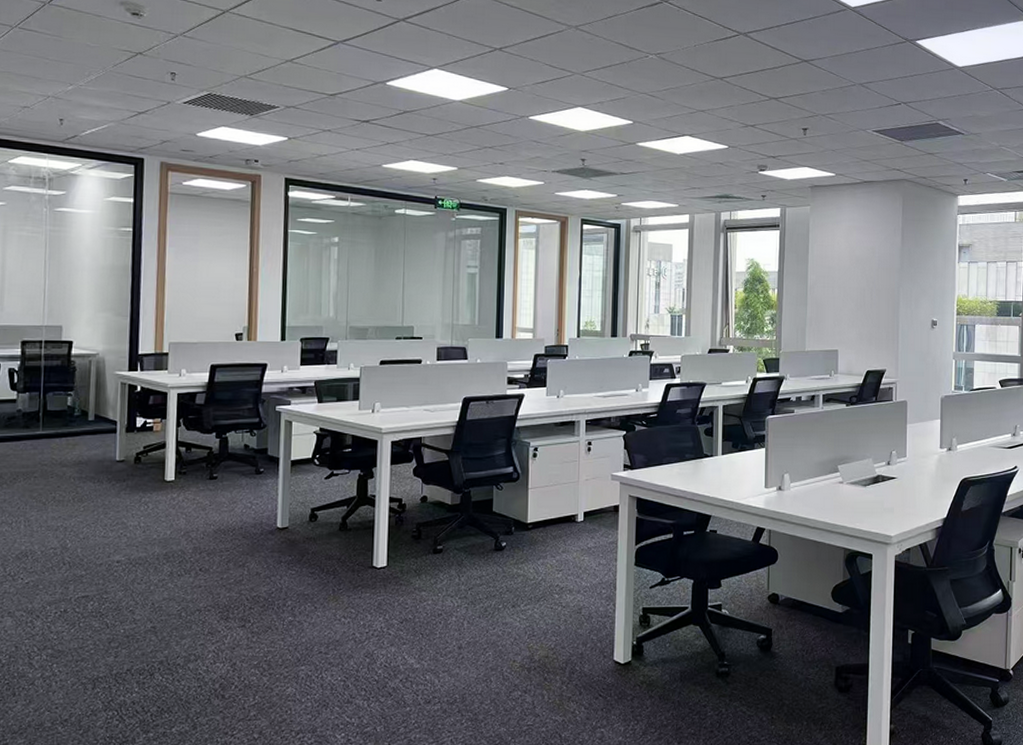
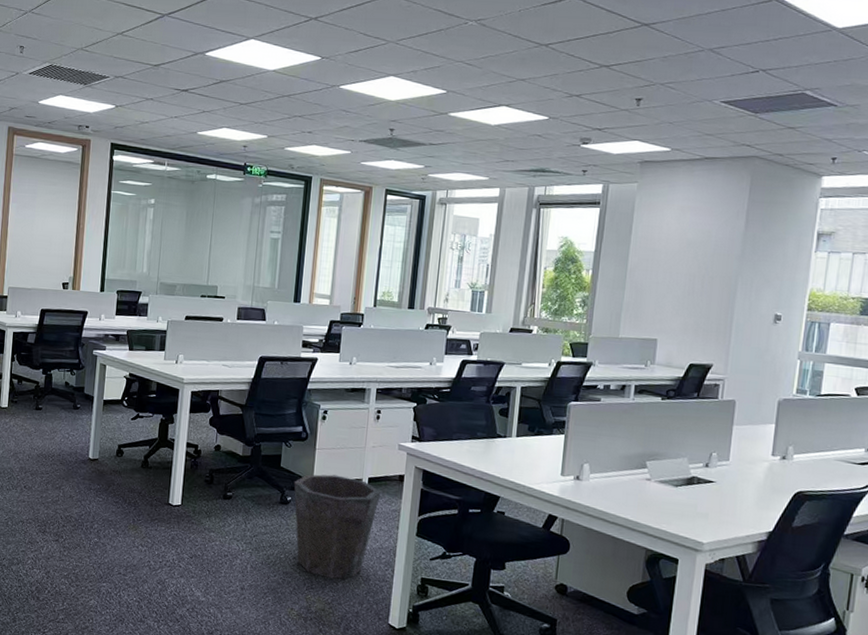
waste bin: none [508,513,597,622] -> present [293,474,381,579]

